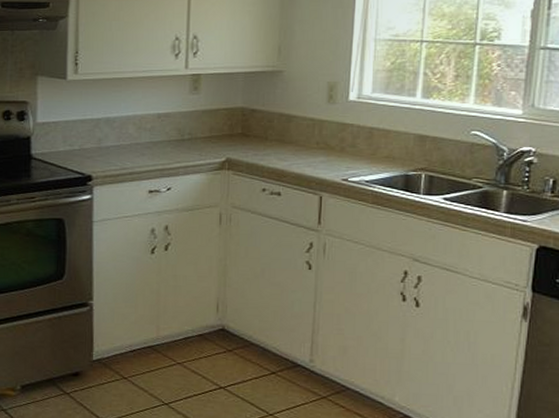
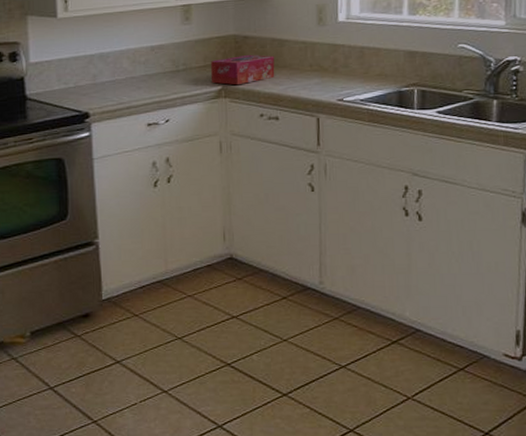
tissue box: none [216,128,281,158] -> present [211,54,275,86]

